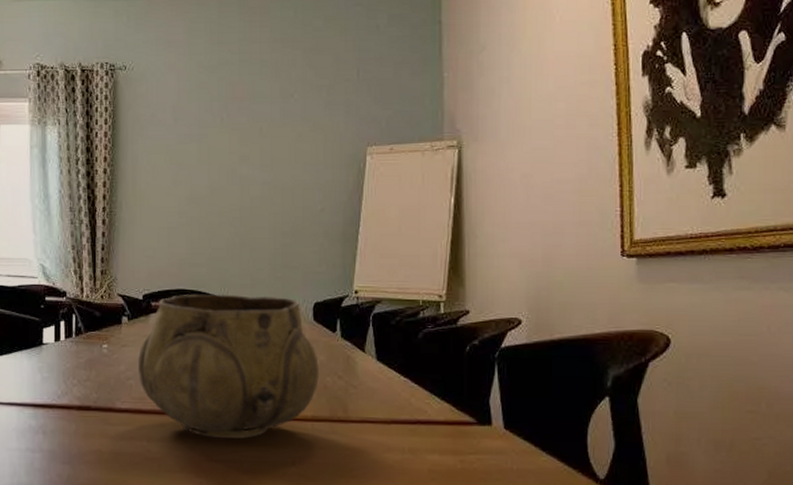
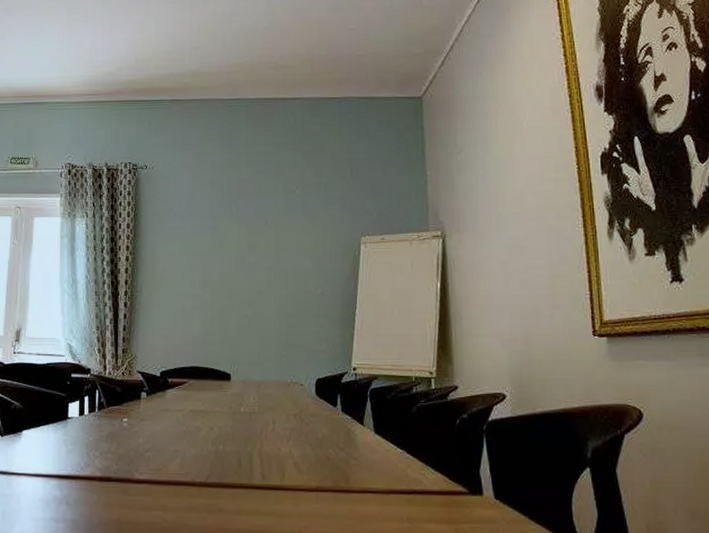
decorative bowl: present [138,295,320,439] -> none [156,372,323,509]

